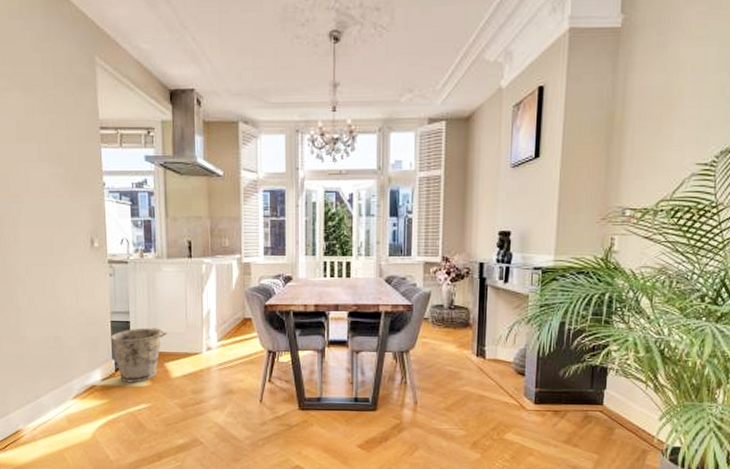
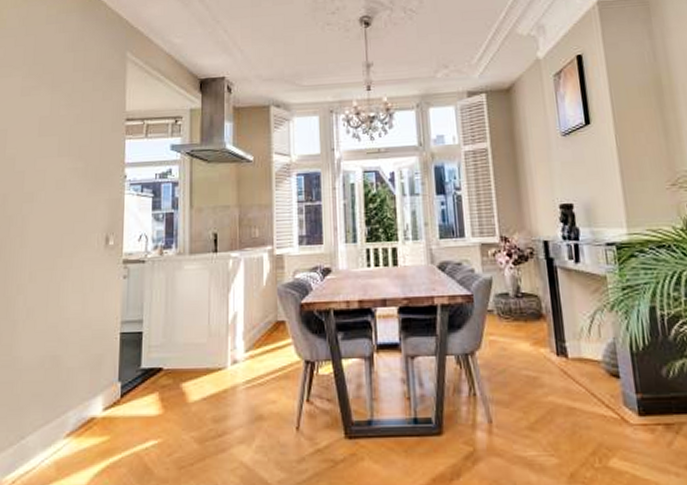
bucket: present [110,328,167,383] -> none [118,338,186,412]

